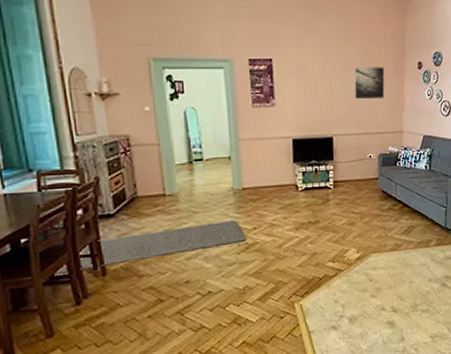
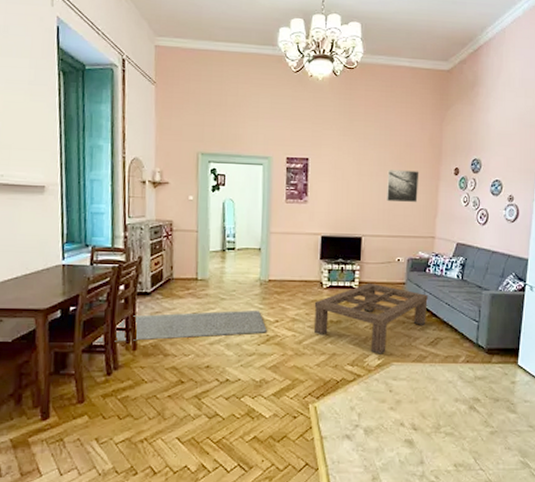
coffee table: none [291,181,400,249] -> present [314,282,428,356]

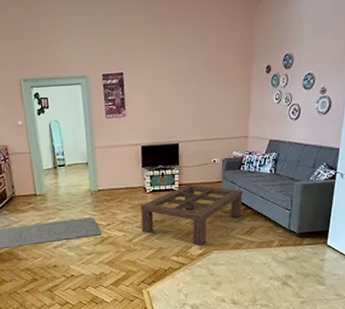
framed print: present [386,169,419,203] -> none [199,73,231,107]

